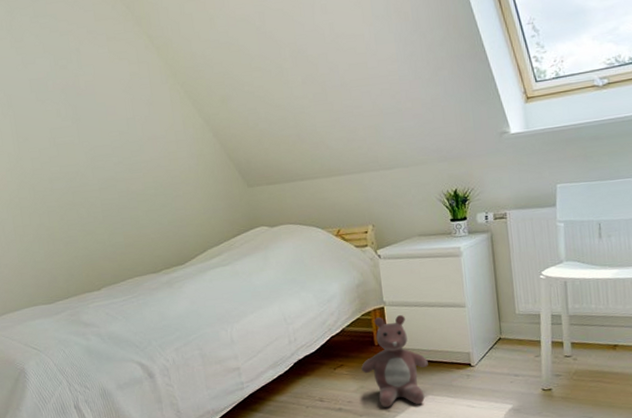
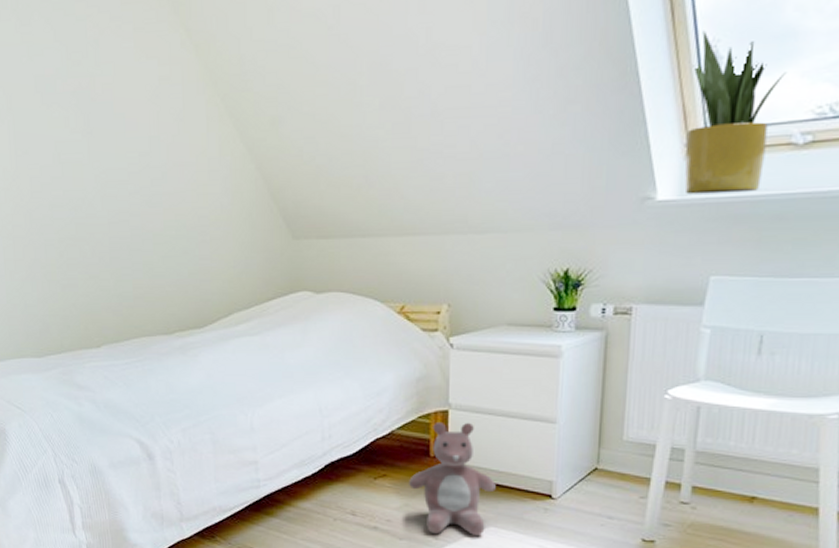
planter: none [519,13,583,128] -> present [684,30,788,195]

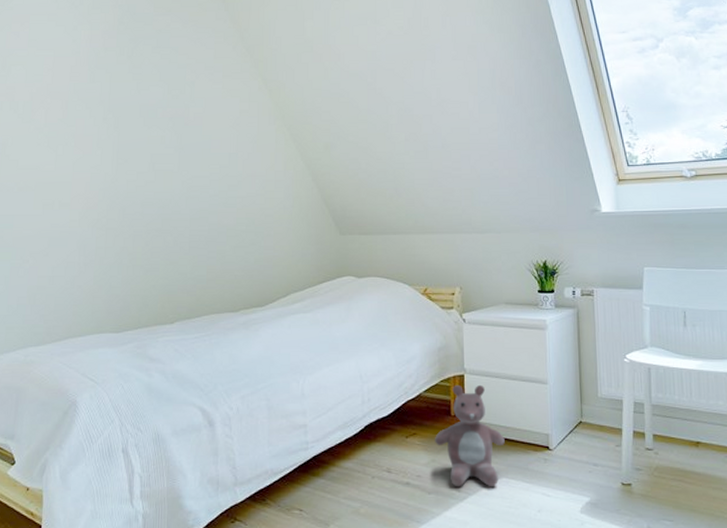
planter: present [684,30,788,195] -> none [614,101,674,209]

